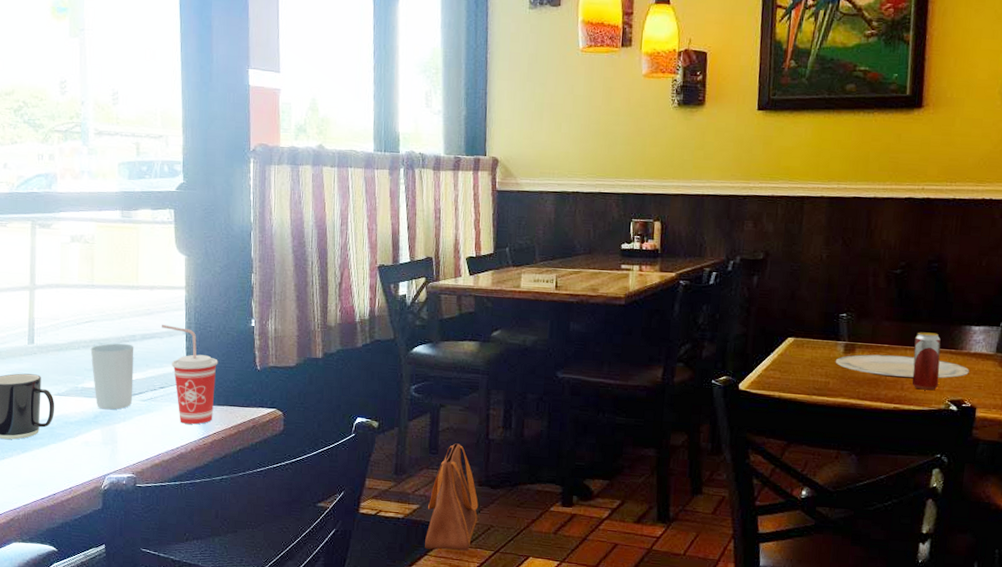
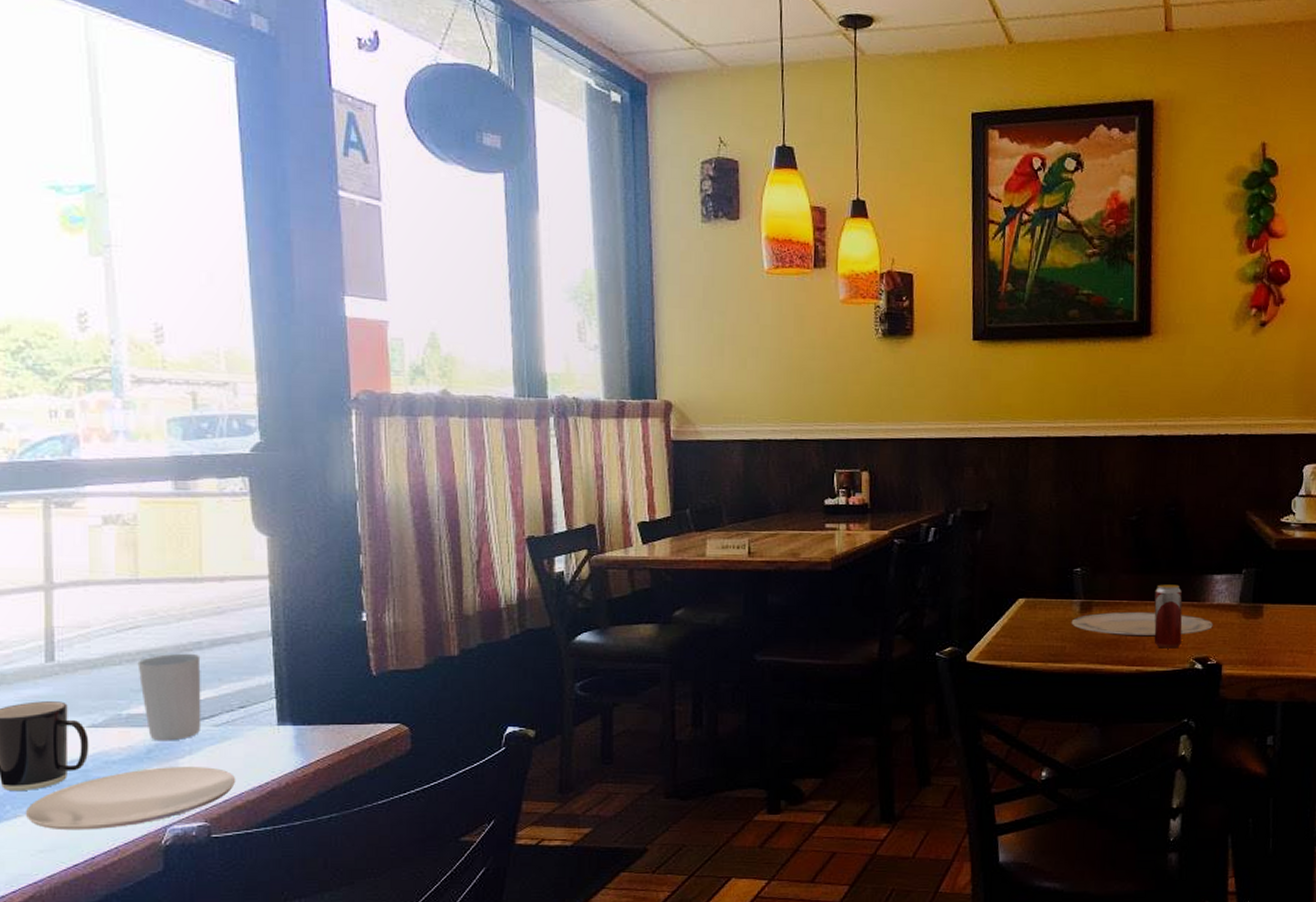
plate: none [10,429,156,473] -> present [25,767,236,831]
beverage cup: present [162,325,218,425] -> none [238,626,319,751]
shopping bag: present [425,443,479,550] -> none [601,749,666,881]

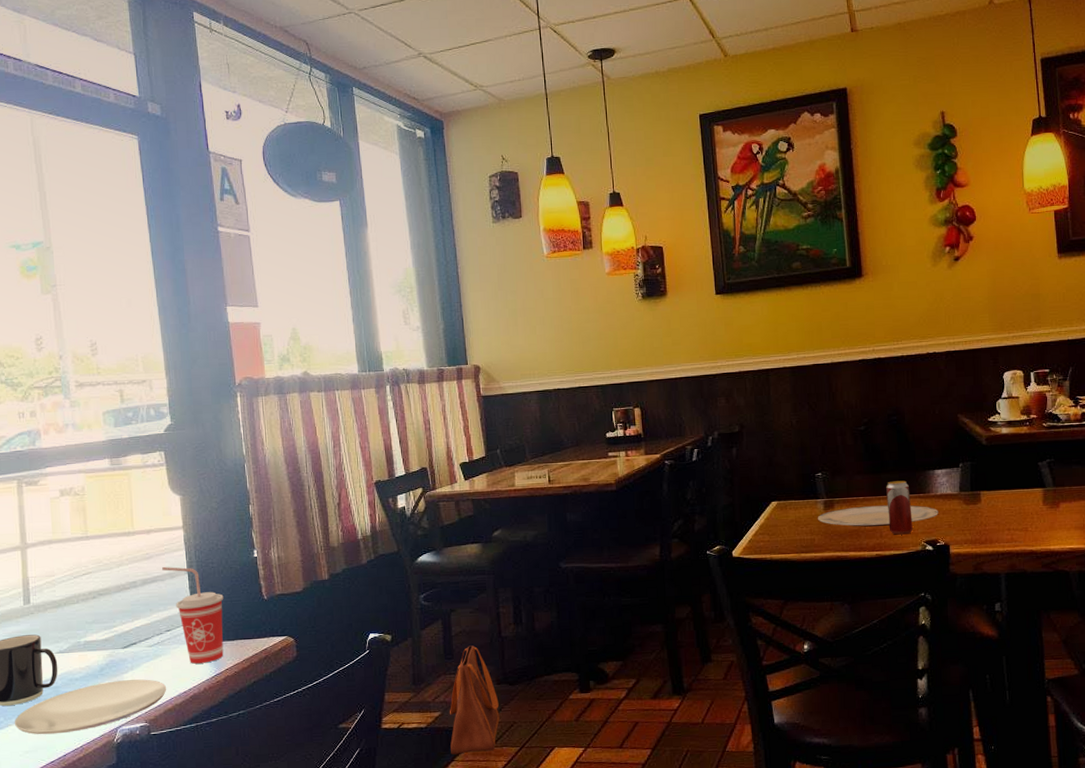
cup: present [137,653,202,741] -> none [90,591,139,661]
beverage cup: none [238,626,319,751] -> present [162,567,224,664]
shopping bag: none [601,749,666,881] -> present [450,645,500,755]

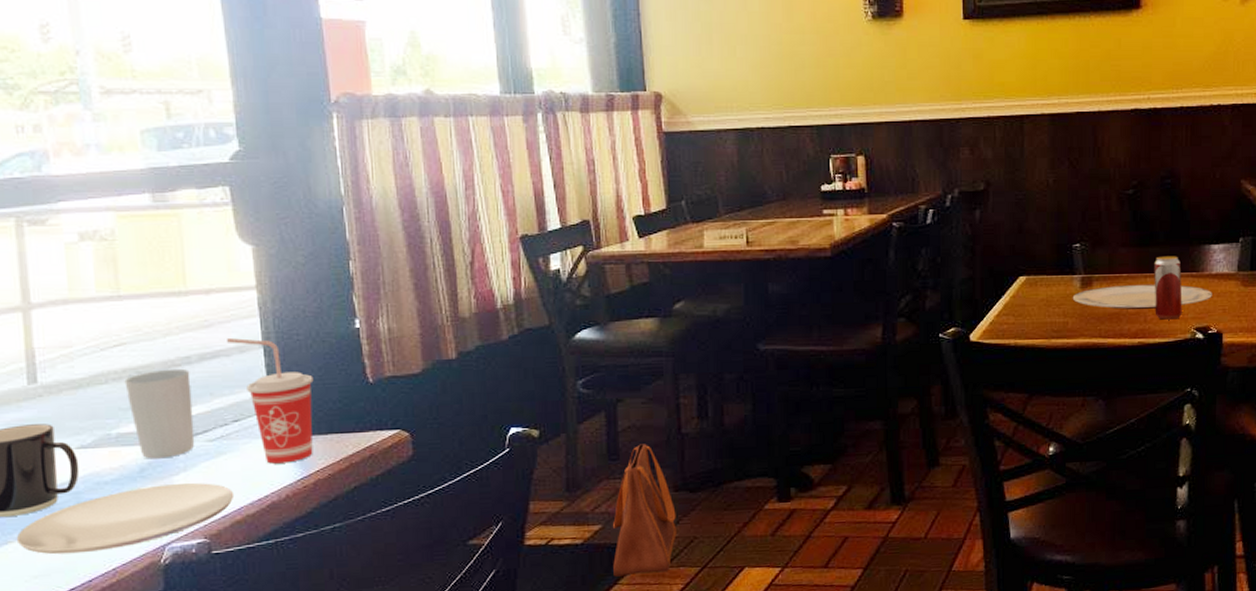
cup: none [90,591,139,661] -> present [124,368,195,459]

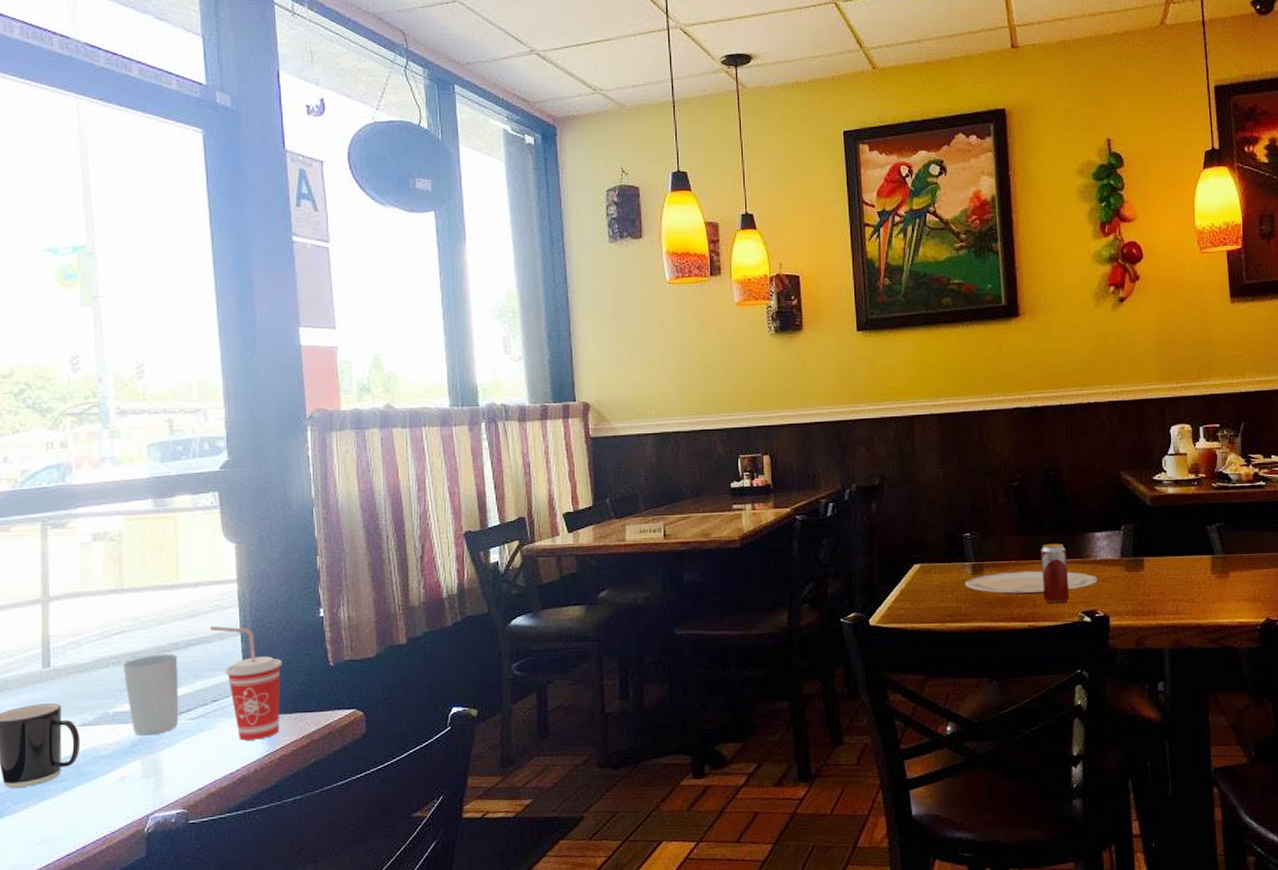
plate: present [16,483,235,555] -> none [24,757,210,823]
shopping bag: present [613,444,677,577] -> none [542,722,600,849]

